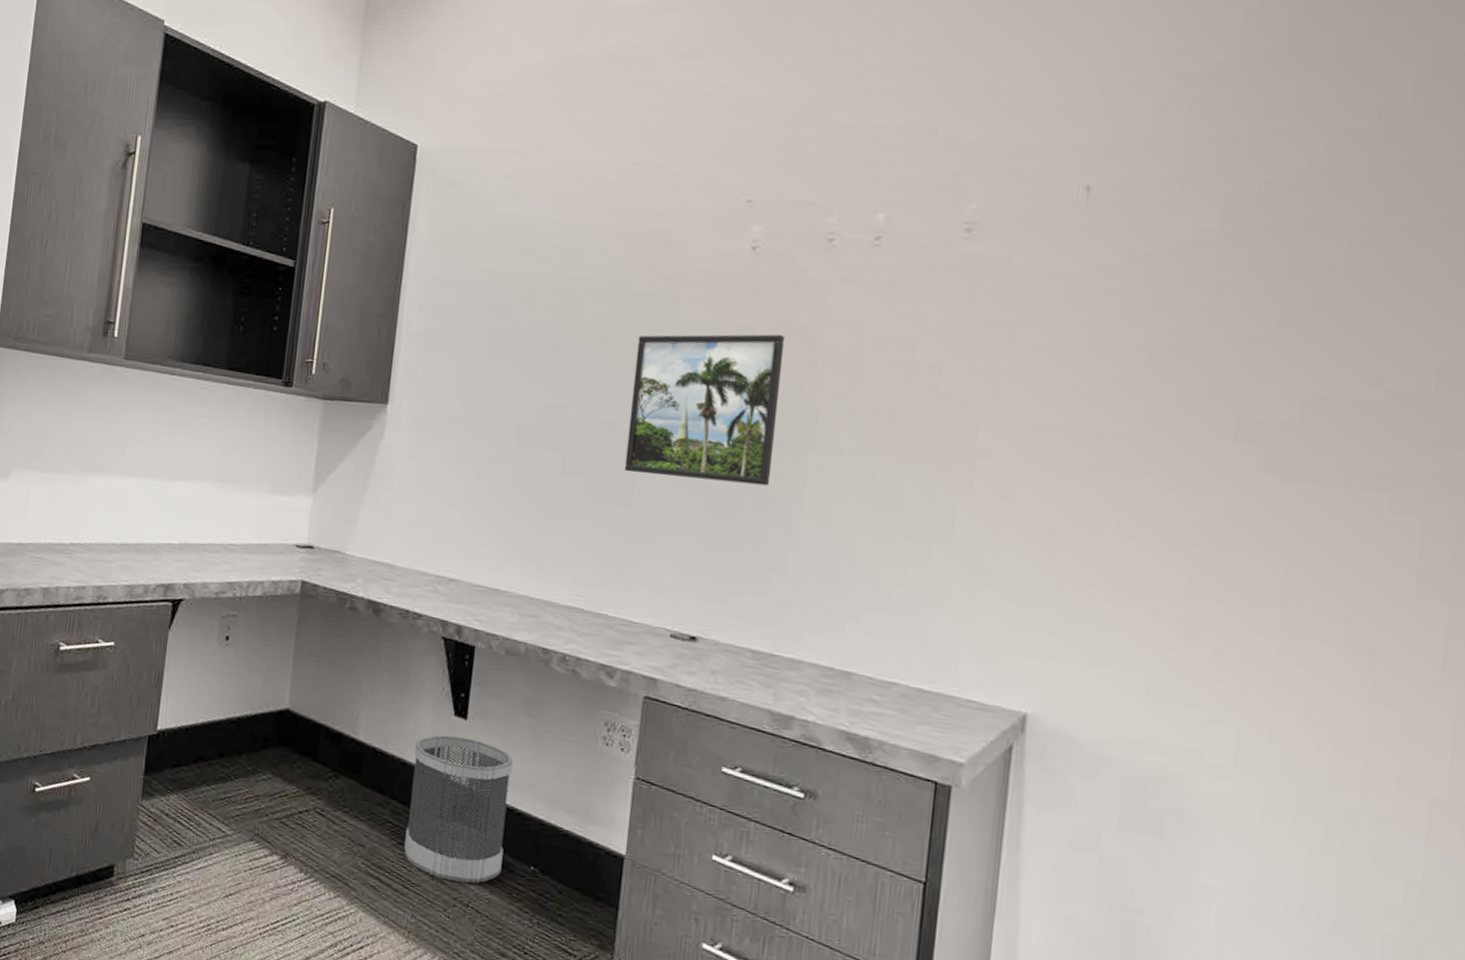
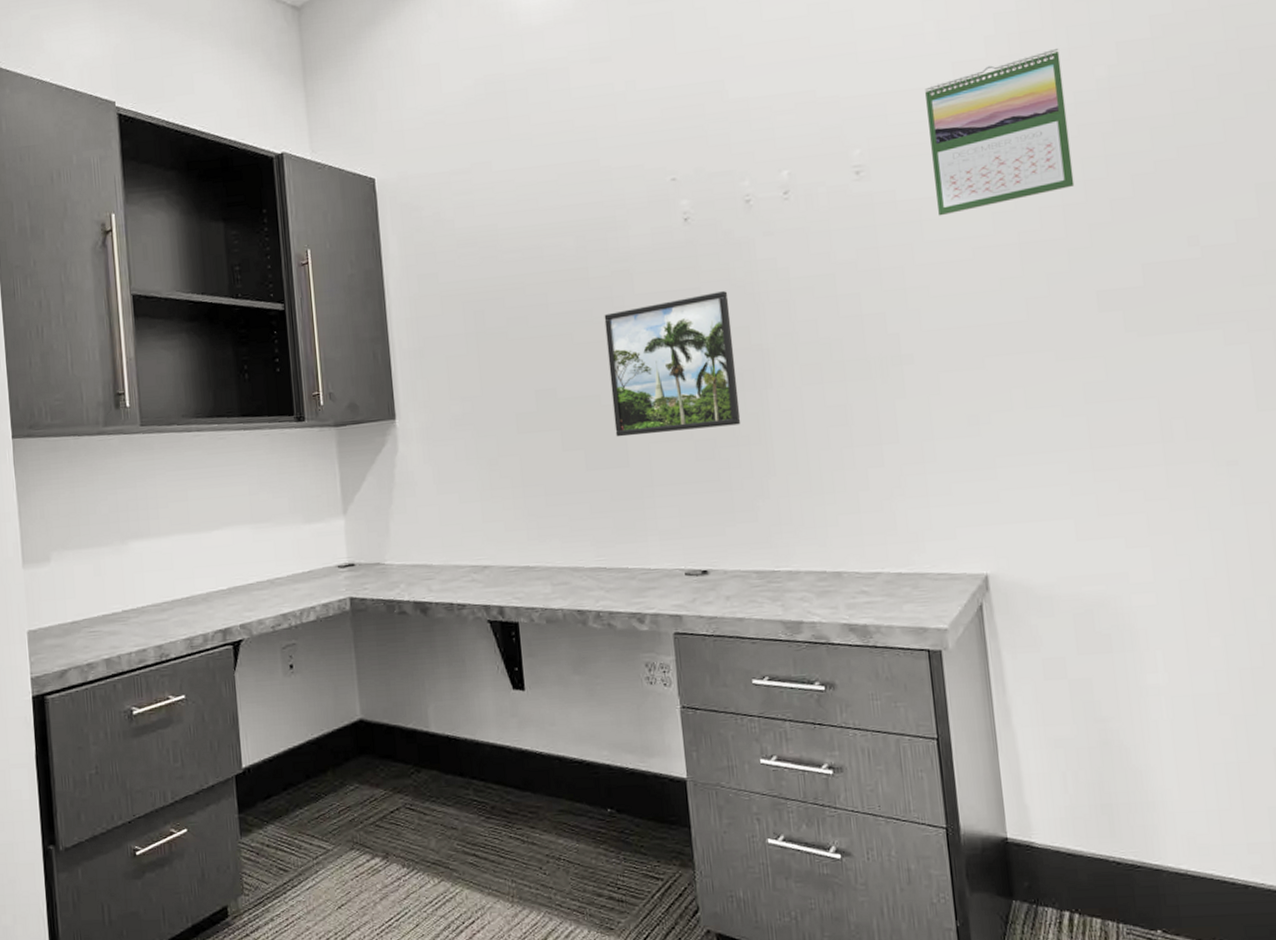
wastebasket: present [404,734,513,884] -> none [483,706,583,841]
calendar: none [1058,125,1253,297] -> present [925,47,1075,216]

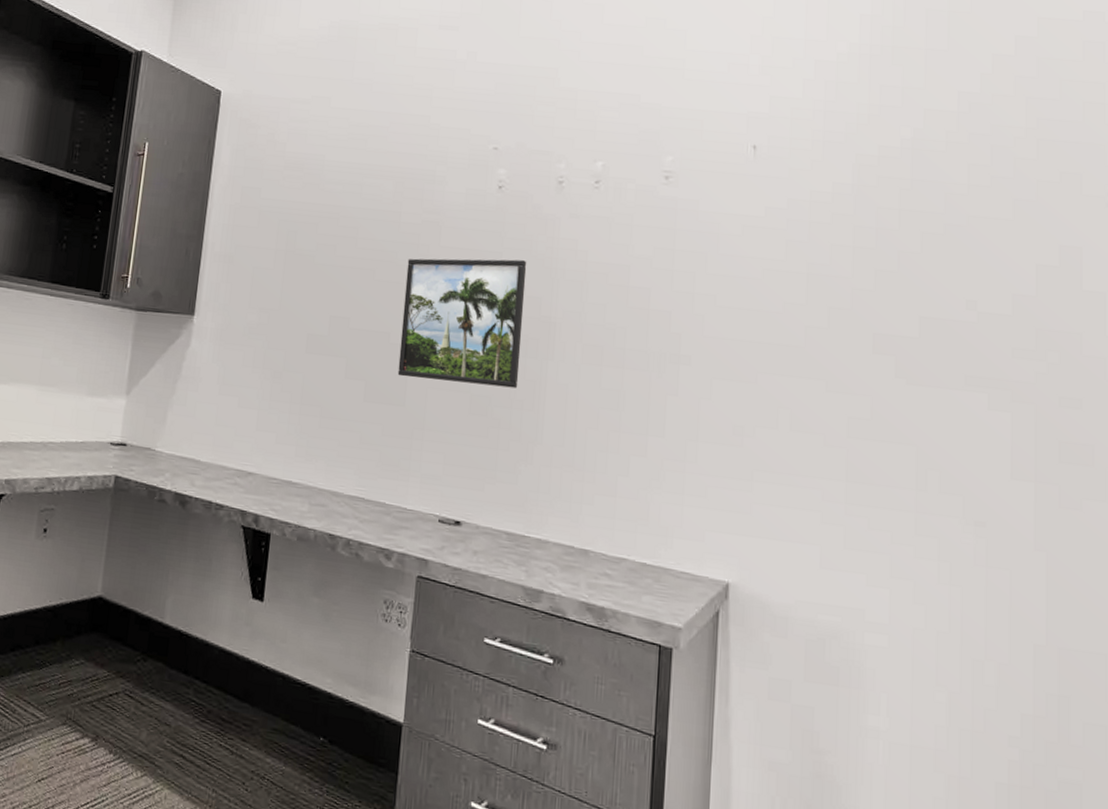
calendar: present [925,47,1075,216] -> none [736,102,871,234]

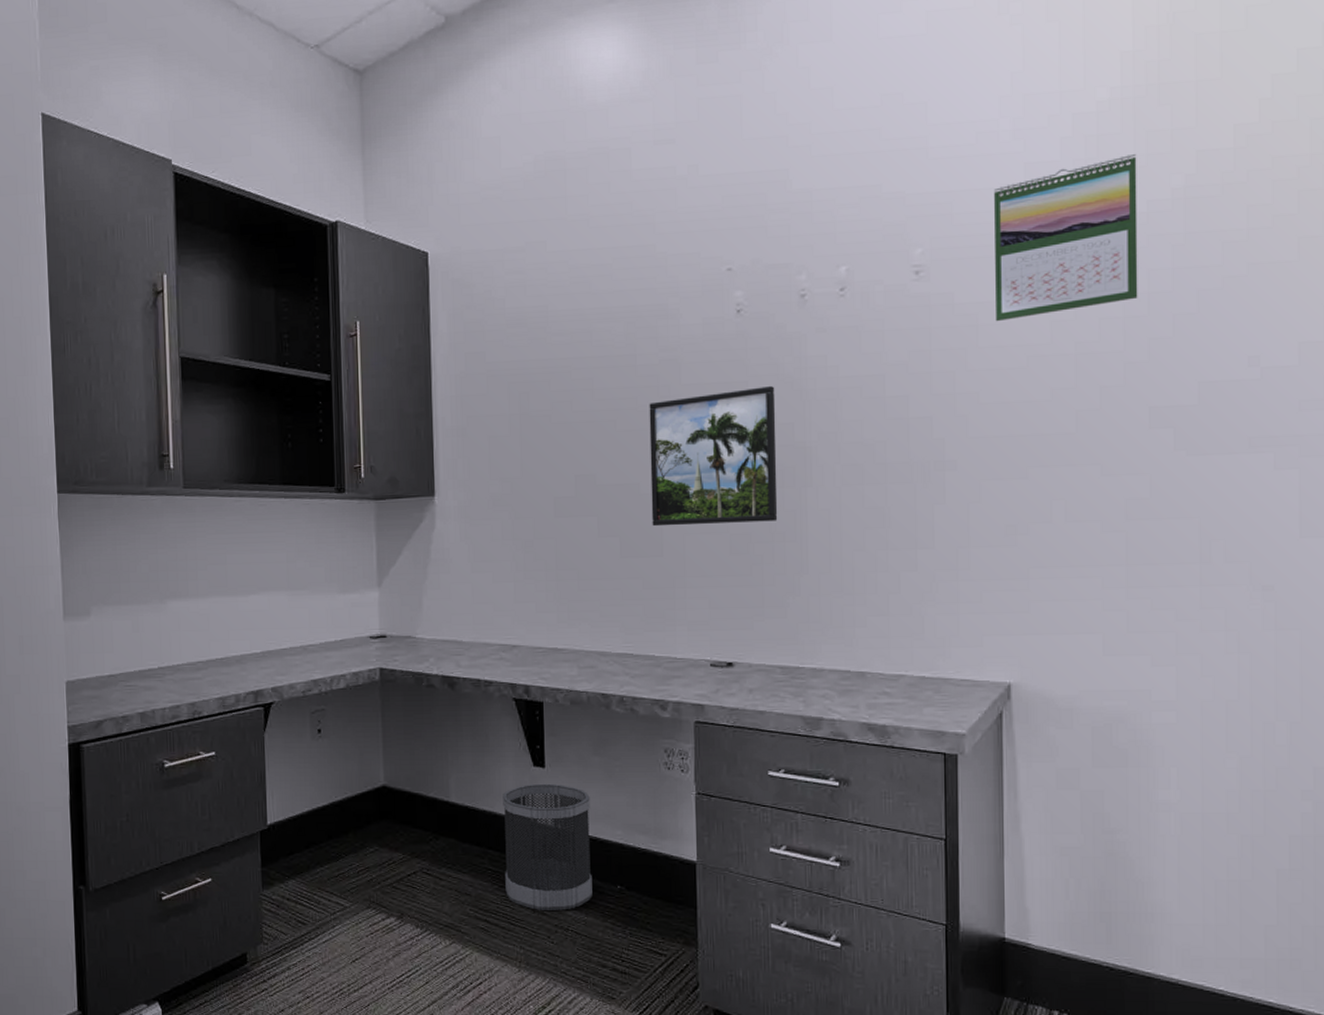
wastebasket: none [206,616,304,757] -> present [503,783,593,912]
calendar: none [736,102,871,234] -> present [994,153,1138,322]

